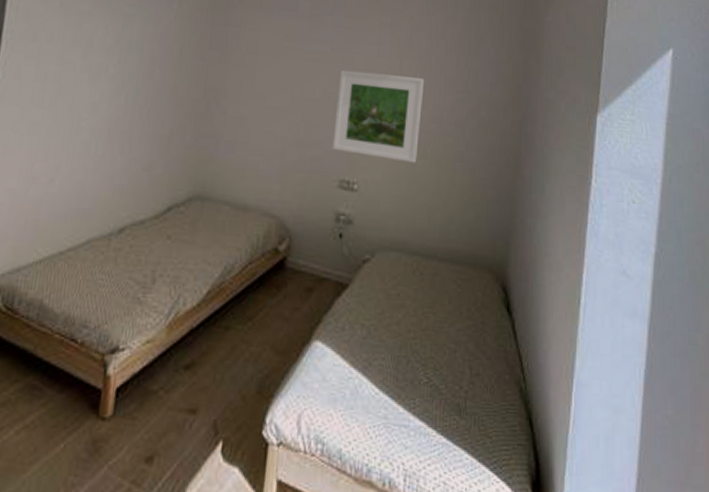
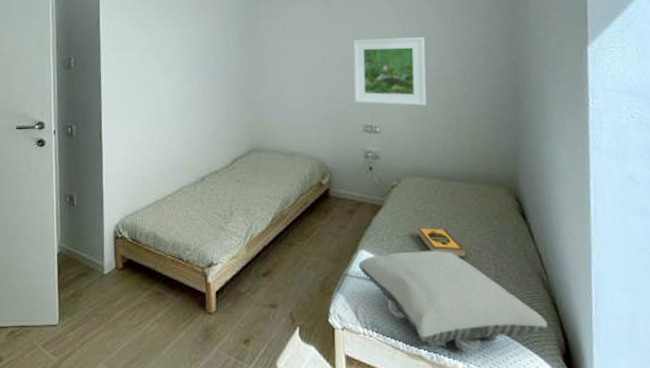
pillow: none [309,345,520,479] -> present [358,250,548,353]
hardback book: none [386,315,442,358] -> present [418,227,468,258]

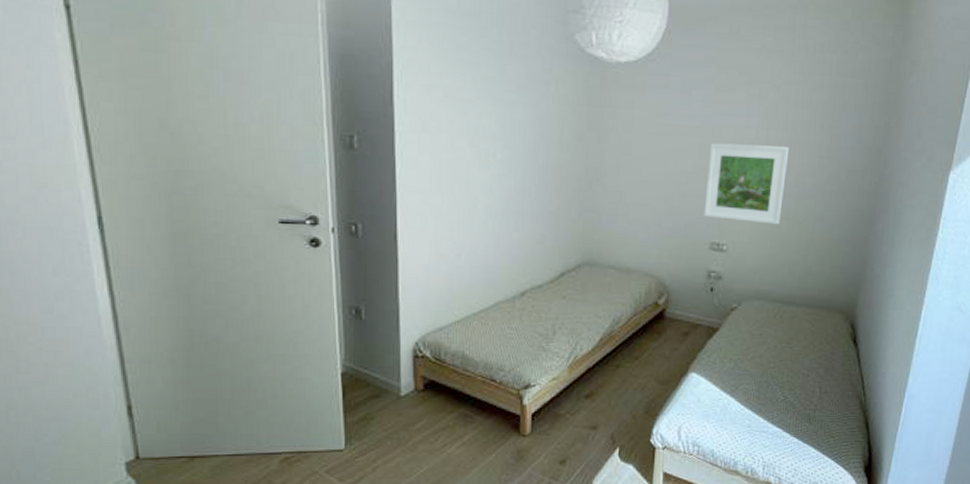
pillow: present [358,250,548,353] -> none [686,373,857,467]
hardback book: present [418,227,468,258] -> none [750,351,797,381]

